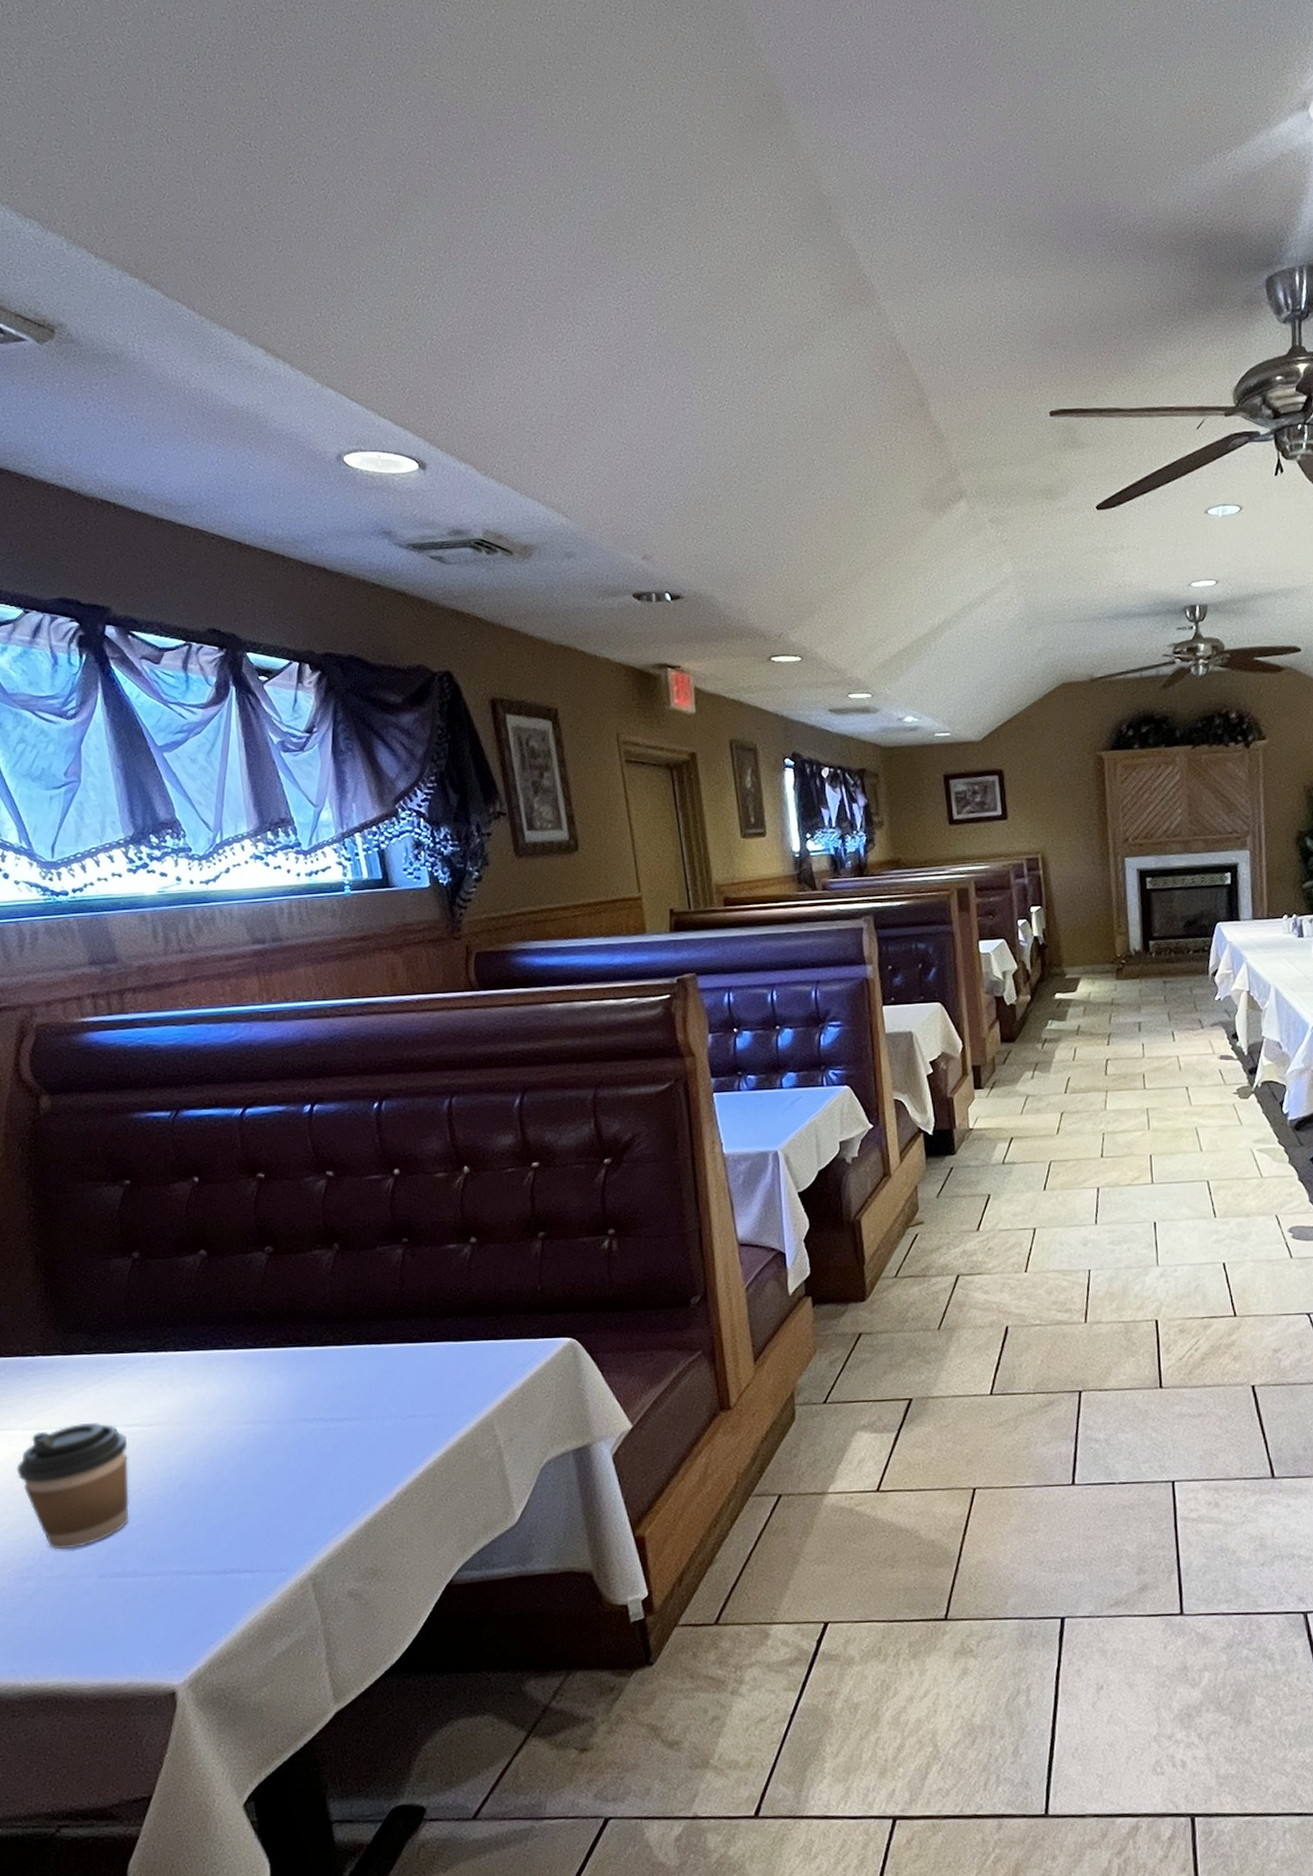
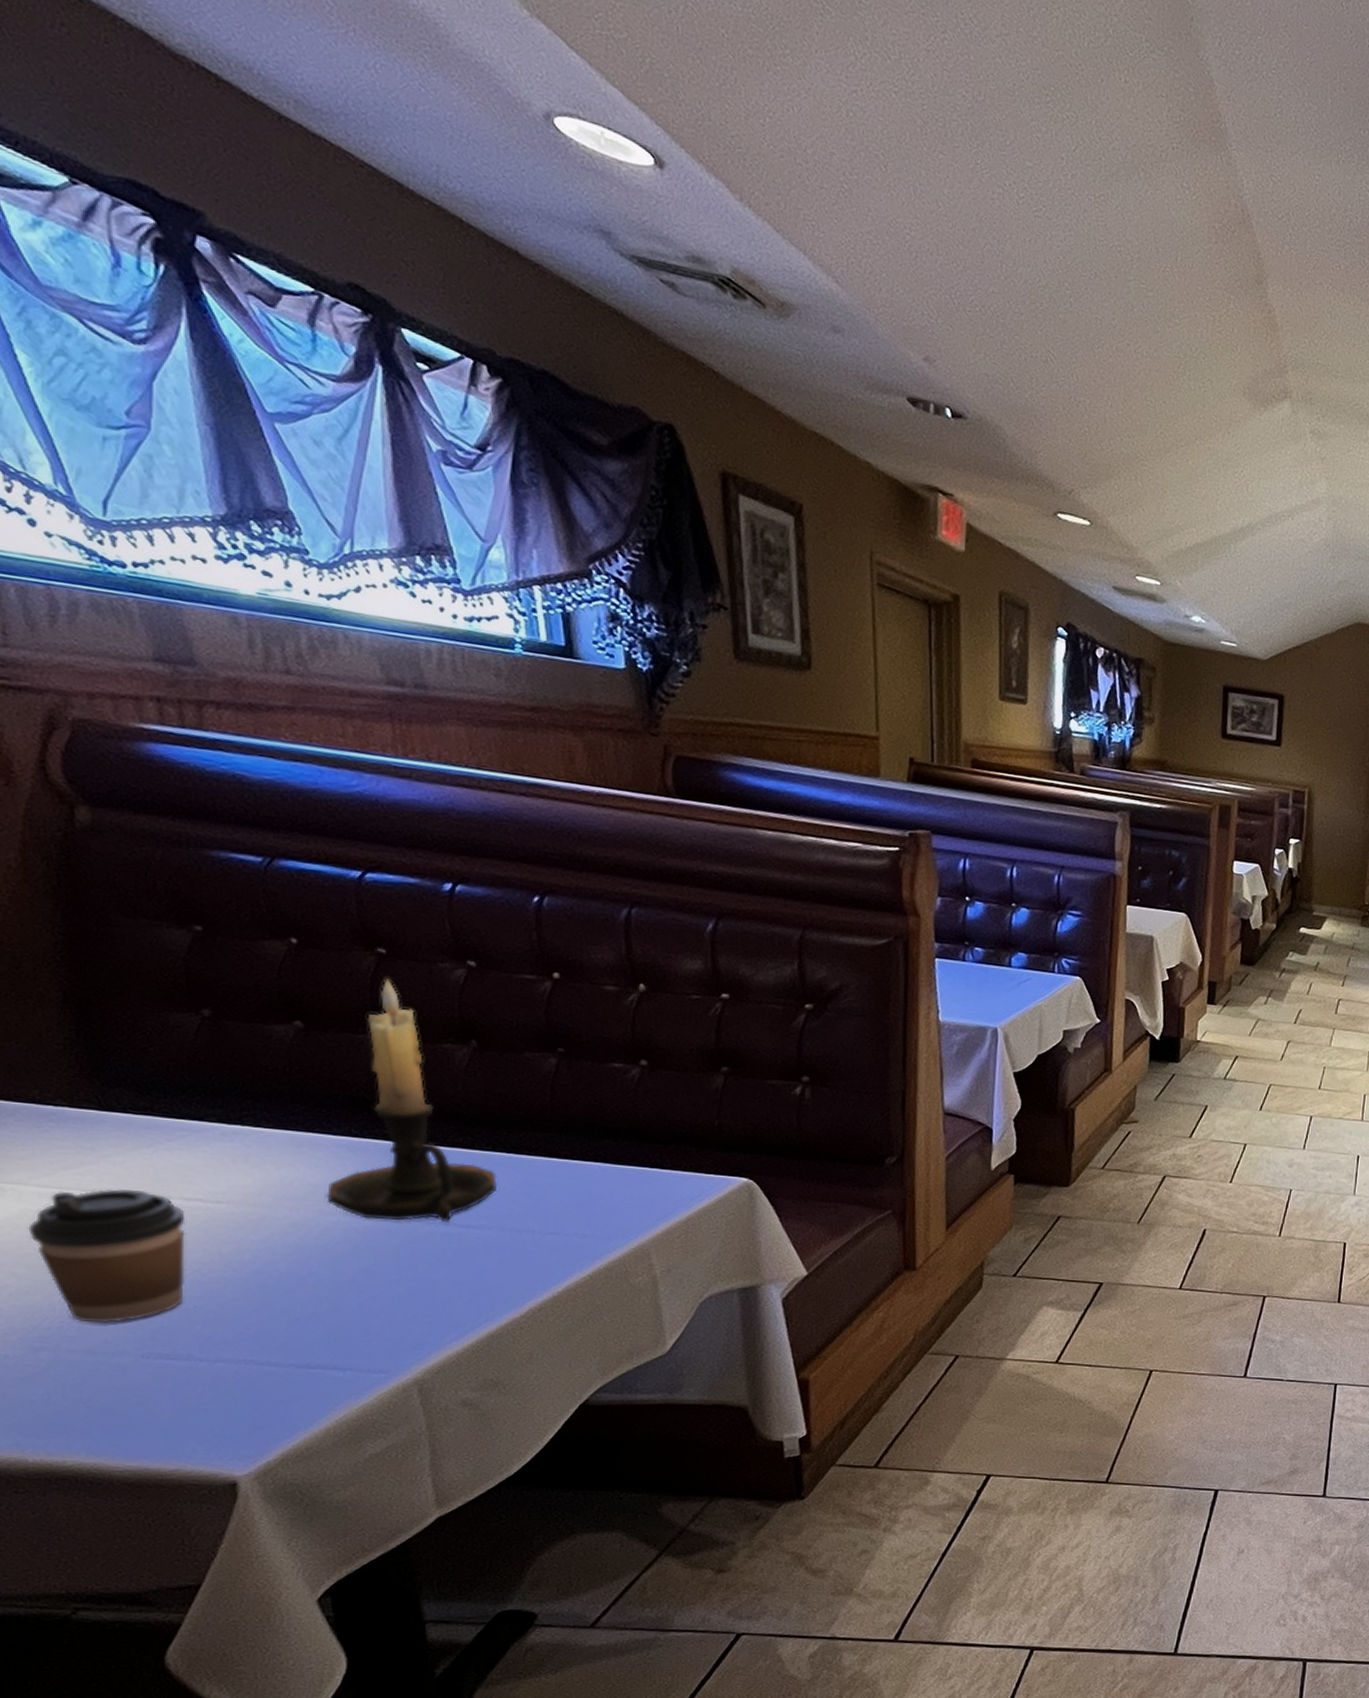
candle holder: none [231,1199,364,1424] -> present [327,978,498,1223]

